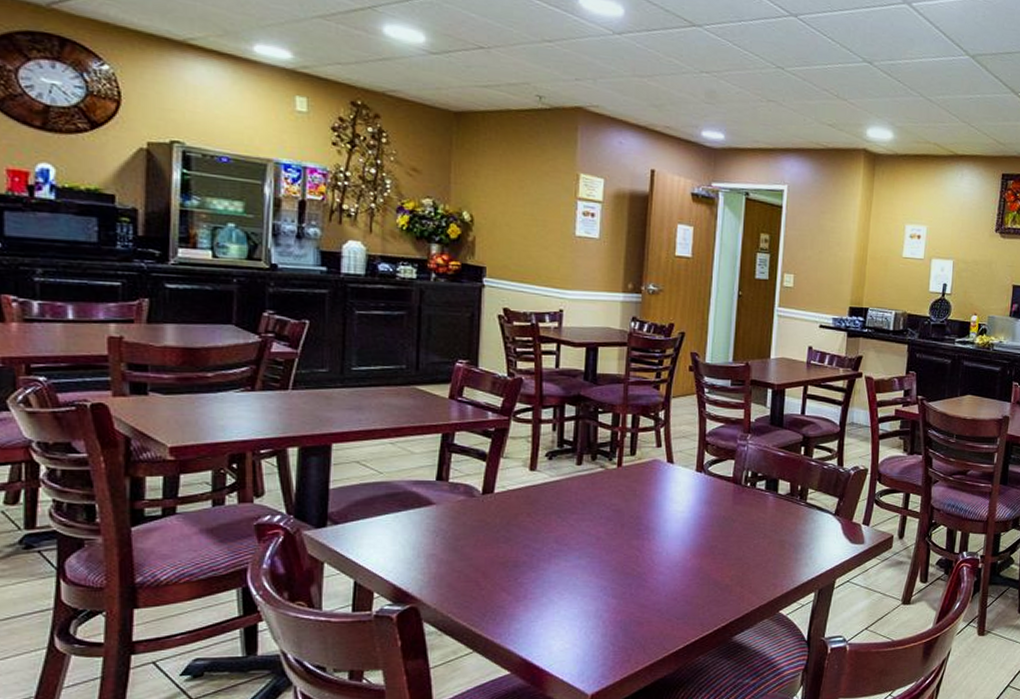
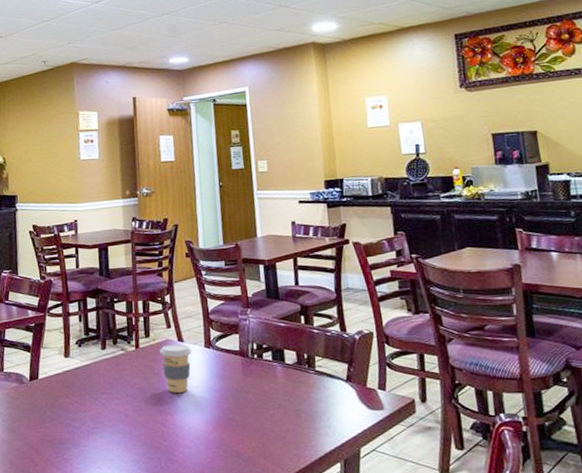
coffee cup: none [645,465,681,517] -> present [160,344,192,393]

